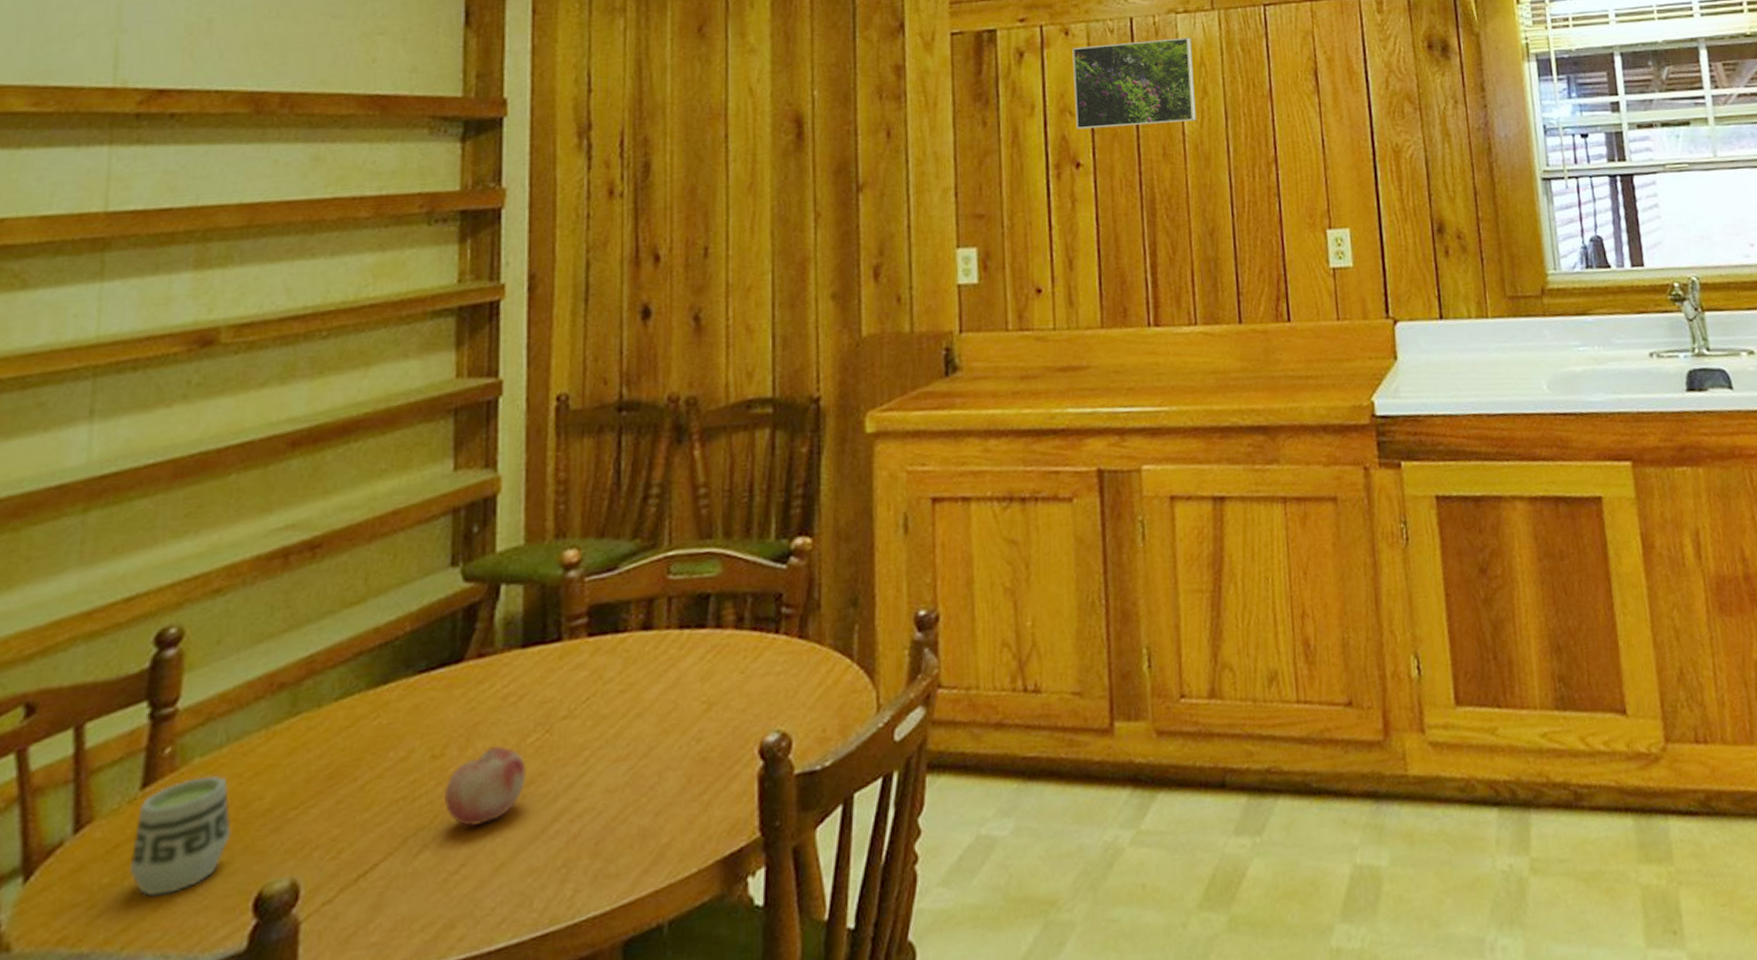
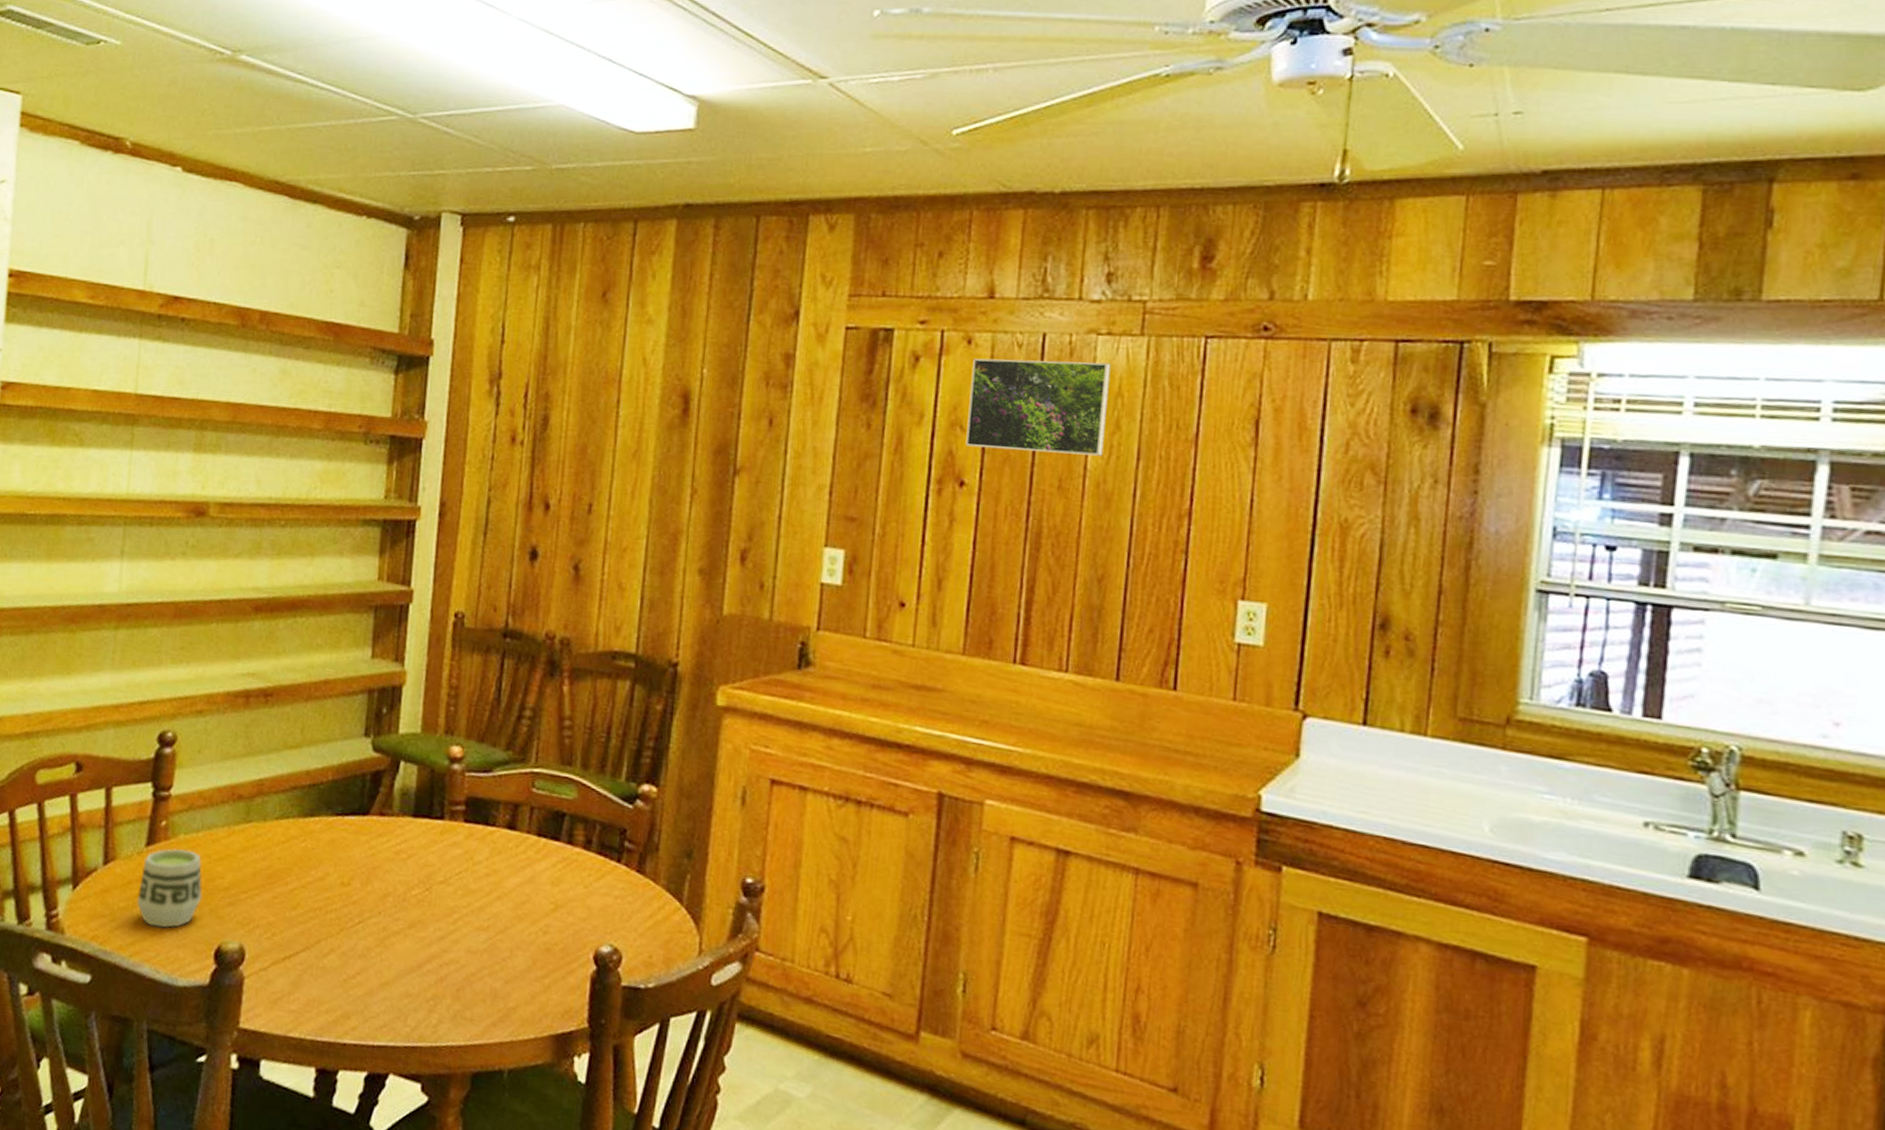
fruit: present [445,746,526,826] -> none [348,889,410,947]

